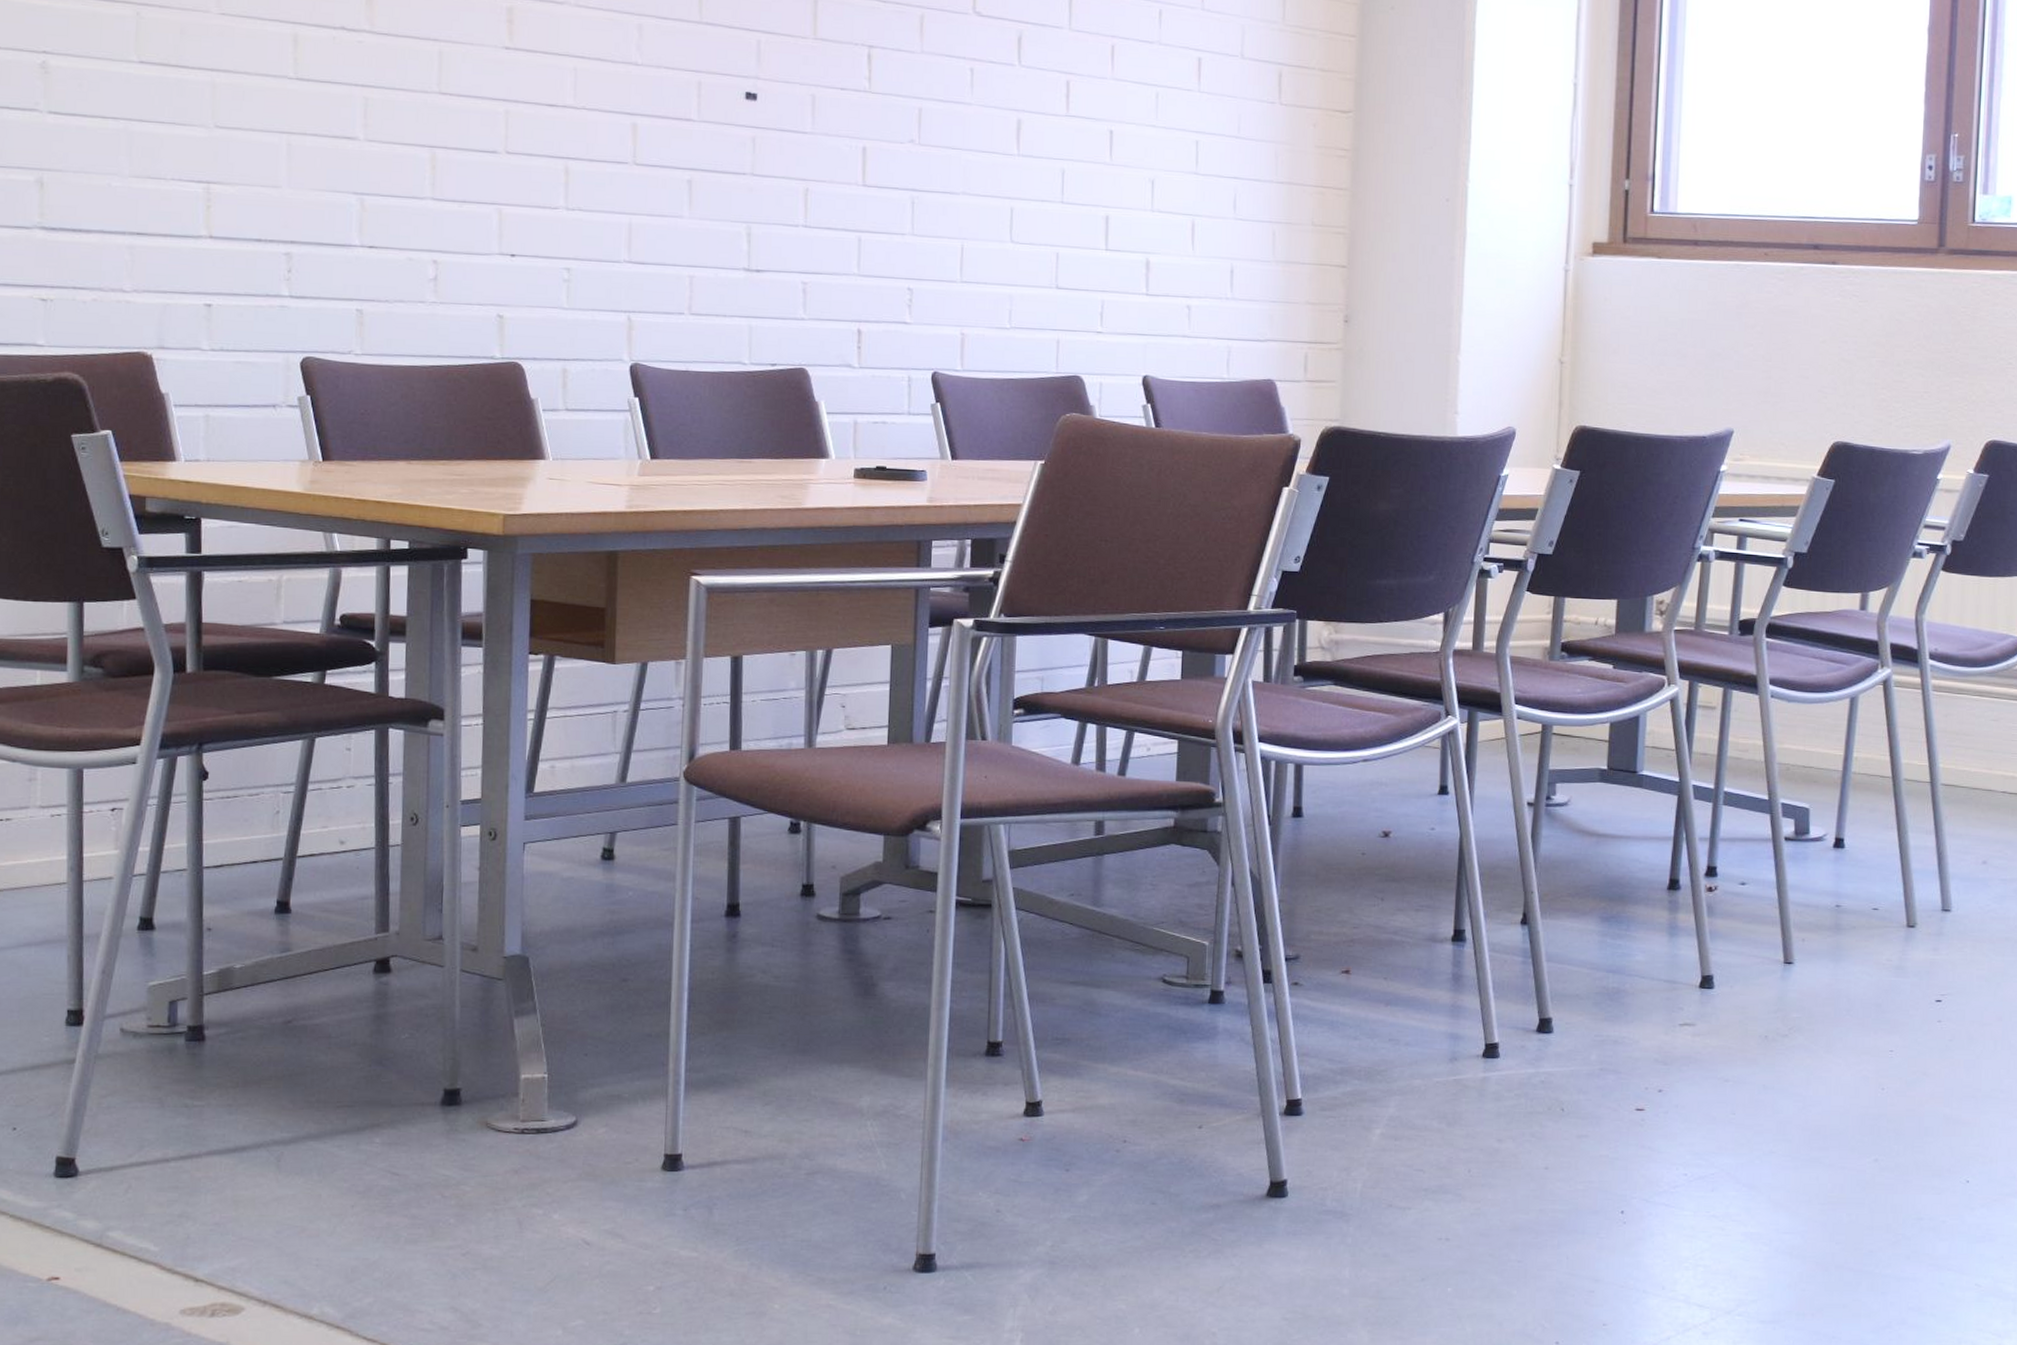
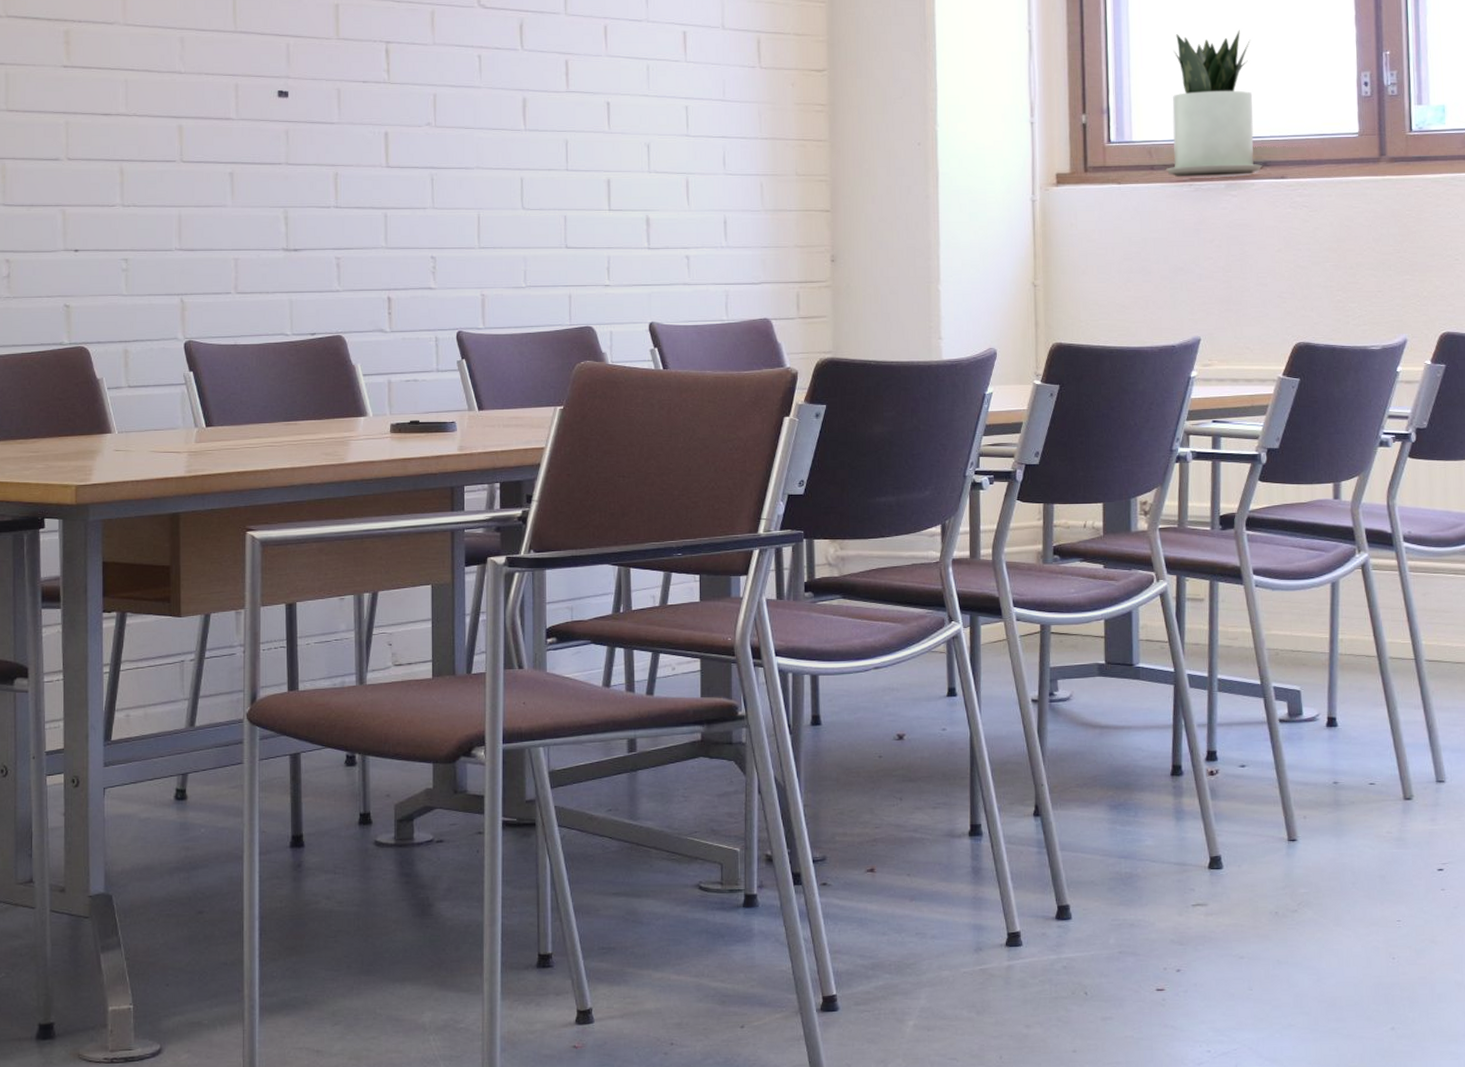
planter: none [1709,99,1813,259] -> present [1165,30,1262,178]

